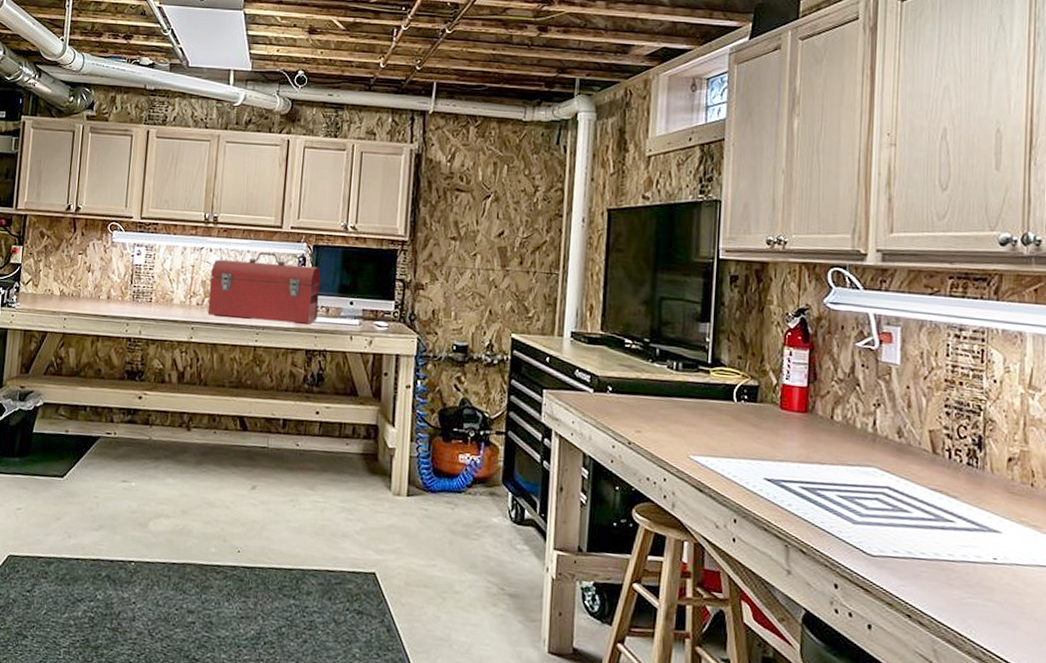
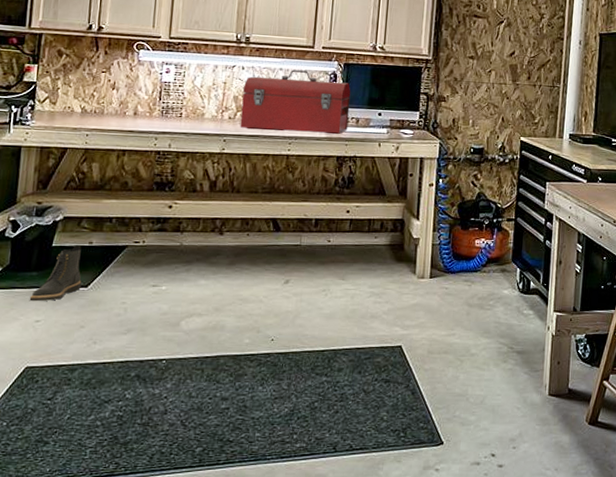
boot: none [12,433,59,489] -> present [29,245,82,302]

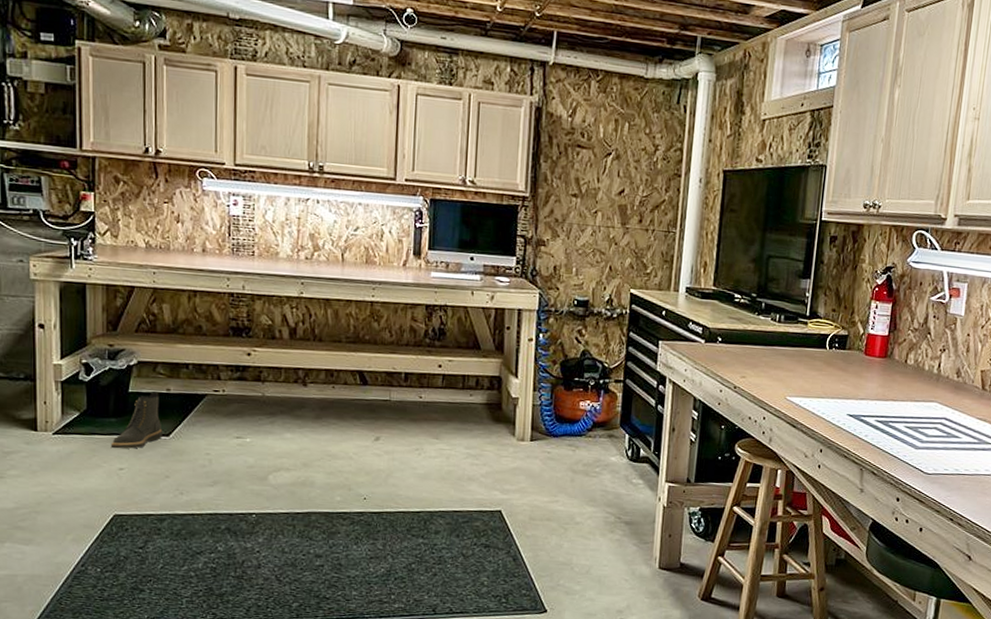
toolbox: present [240,70,351,134] -> none [318,205,439,279]

